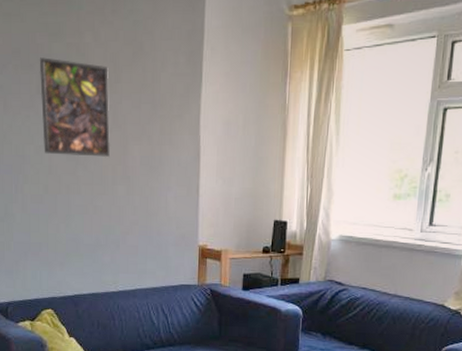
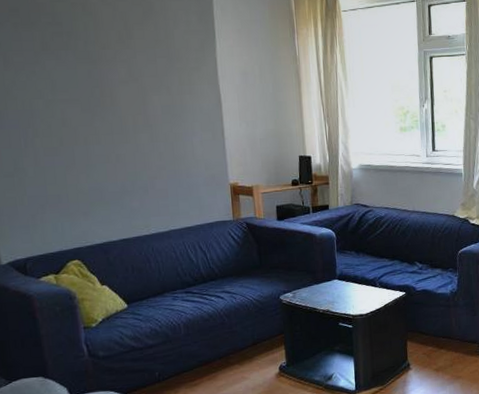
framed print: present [39,57,111,157] -> none [41,16,129,108]

